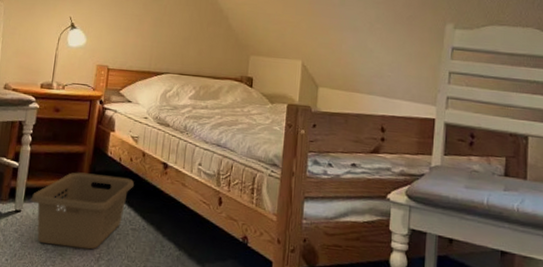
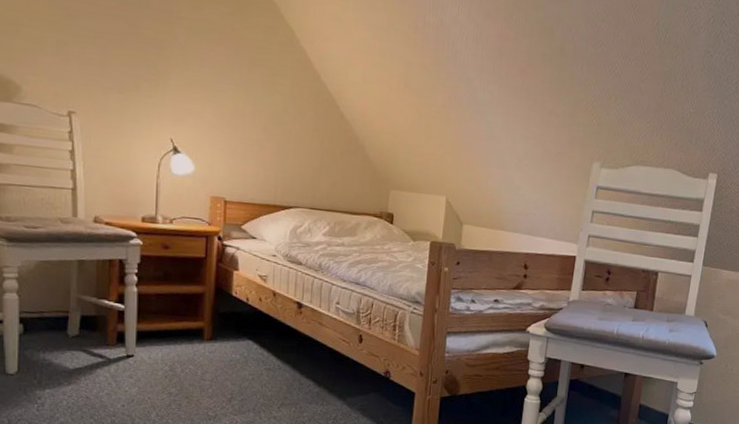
laundry basket: present [31,172,135,250] -> none [144,313,266,391]

